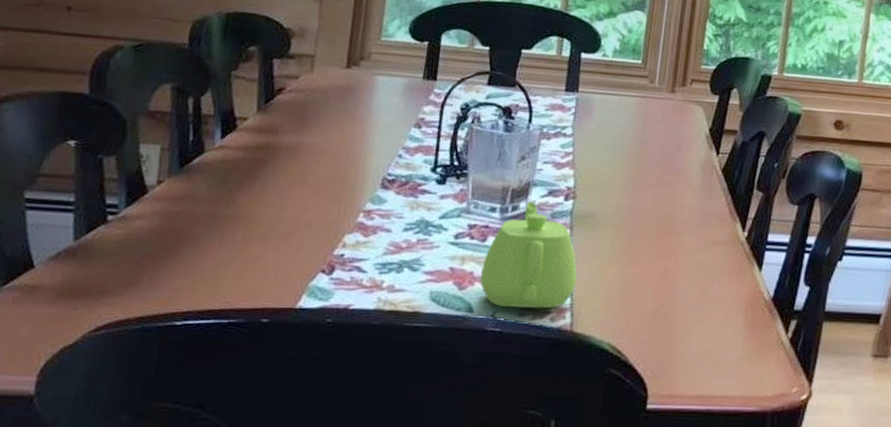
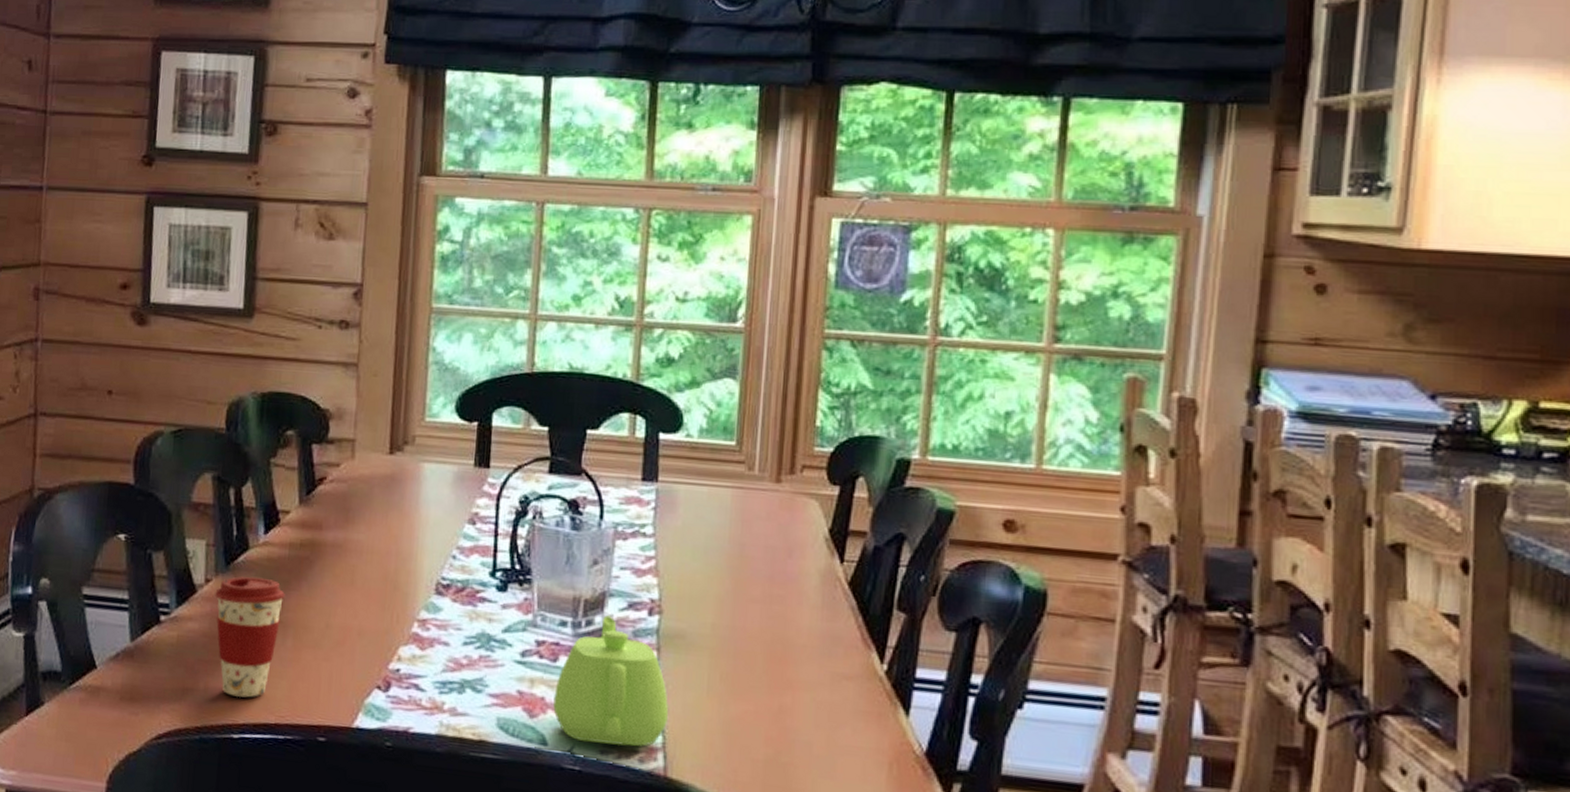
coffee cup: none [166,177,238,287] -> present [215,576,285,698]

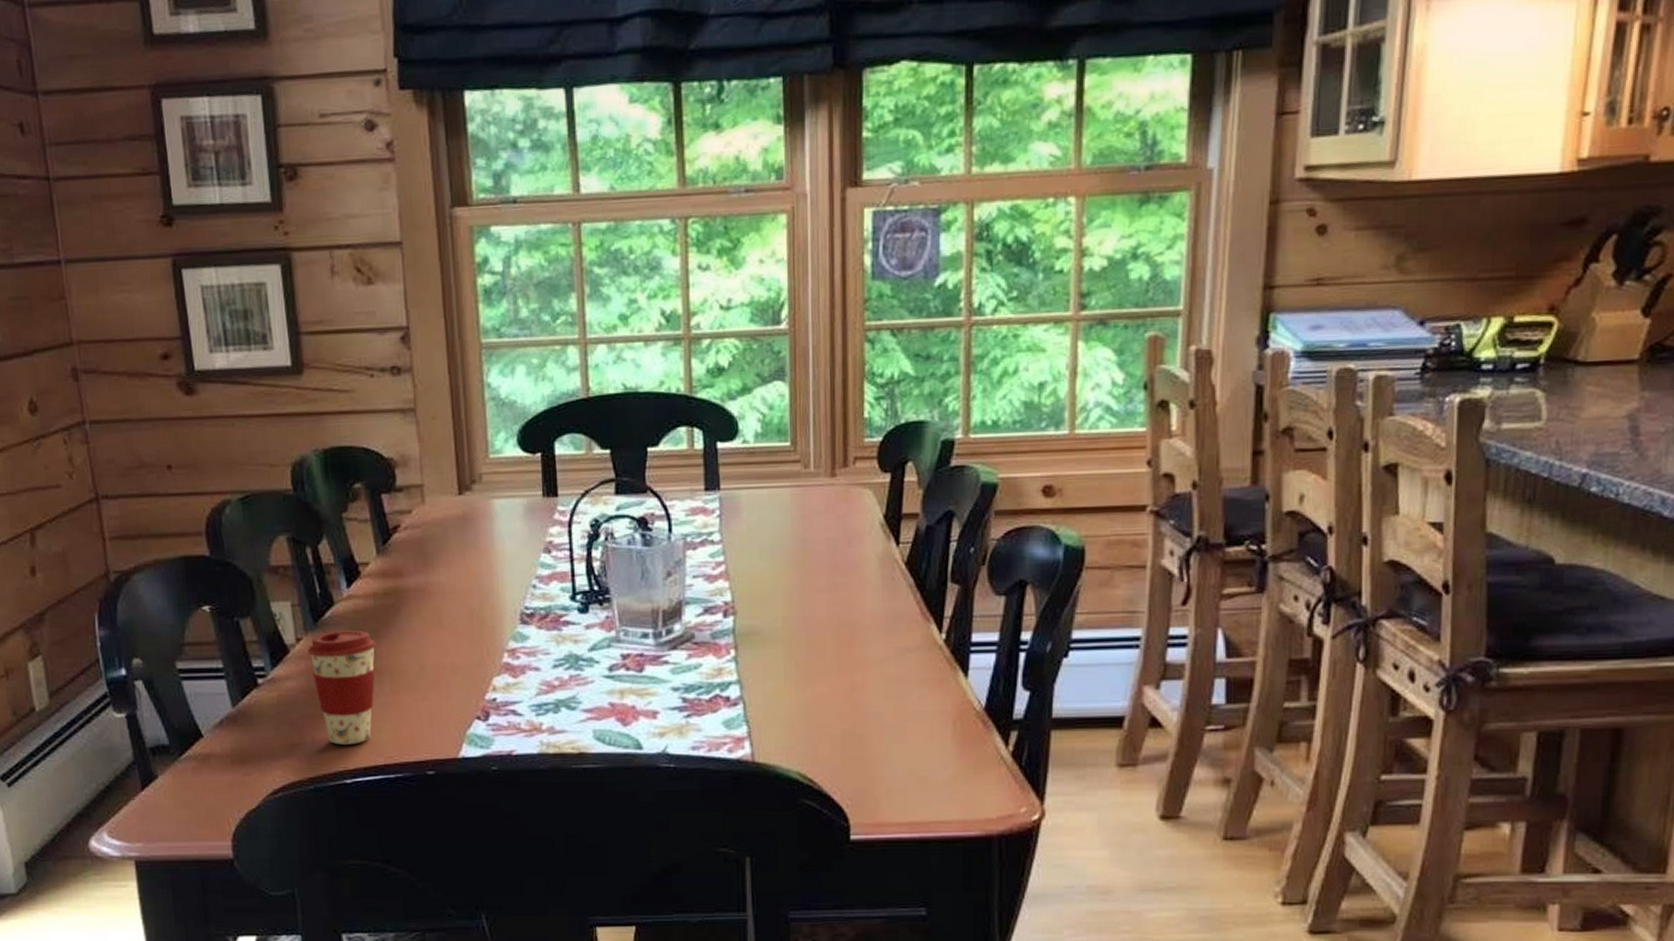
teapot: present [553,615,668,747] -> none [644,622,750,742]

